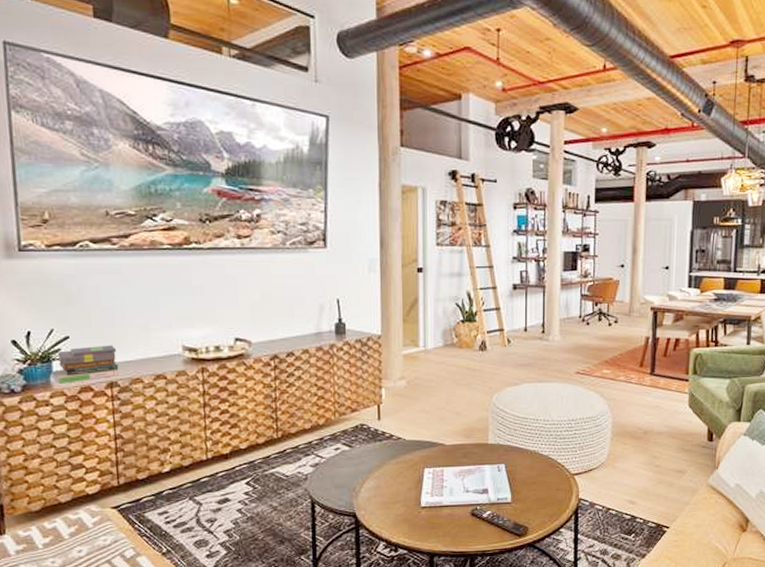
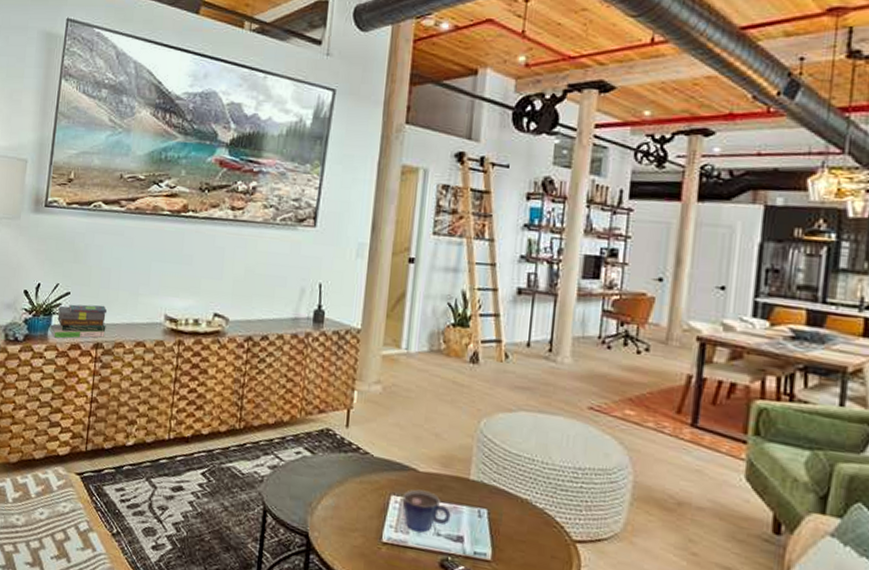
cup: none [434,459,476,494] -> present [402,489,451,534]

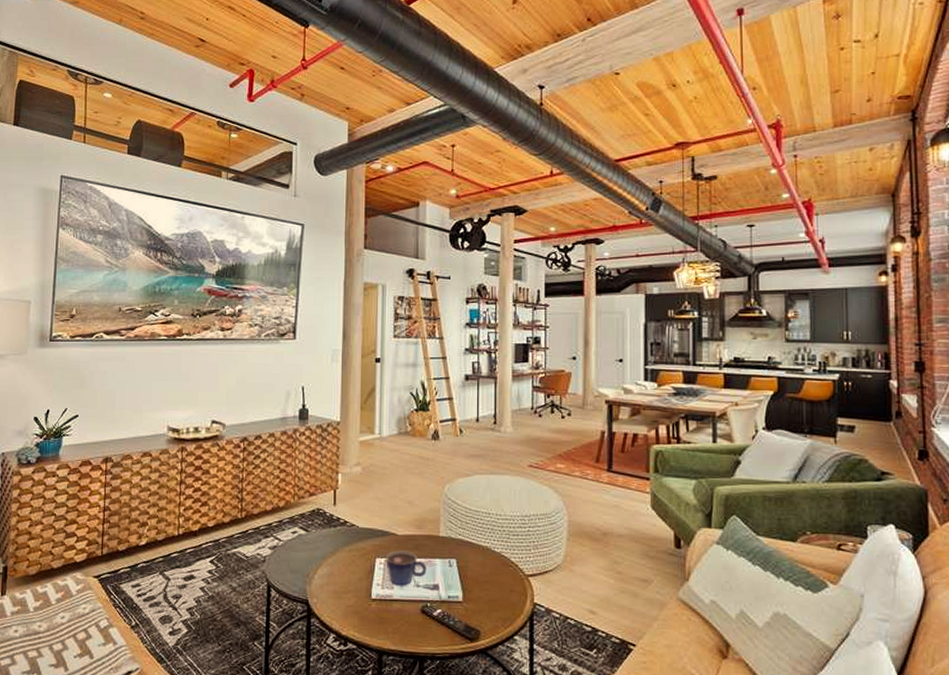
books: present [49,304,108,339] -> none [60,423,114,457]

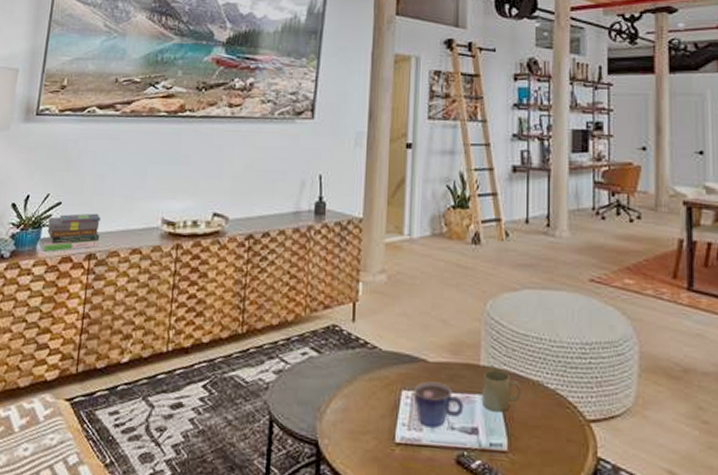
books: none [60,423,114,457] -> present [38,213,101,252]
mug: none [441,538,474,573] -> present [481,368,522,414]

